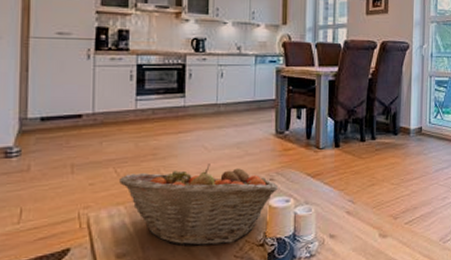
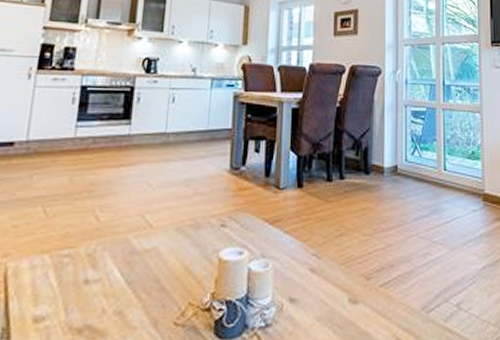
fruit basket: present [119,164,278,247] -> none [47,204,230,310]

